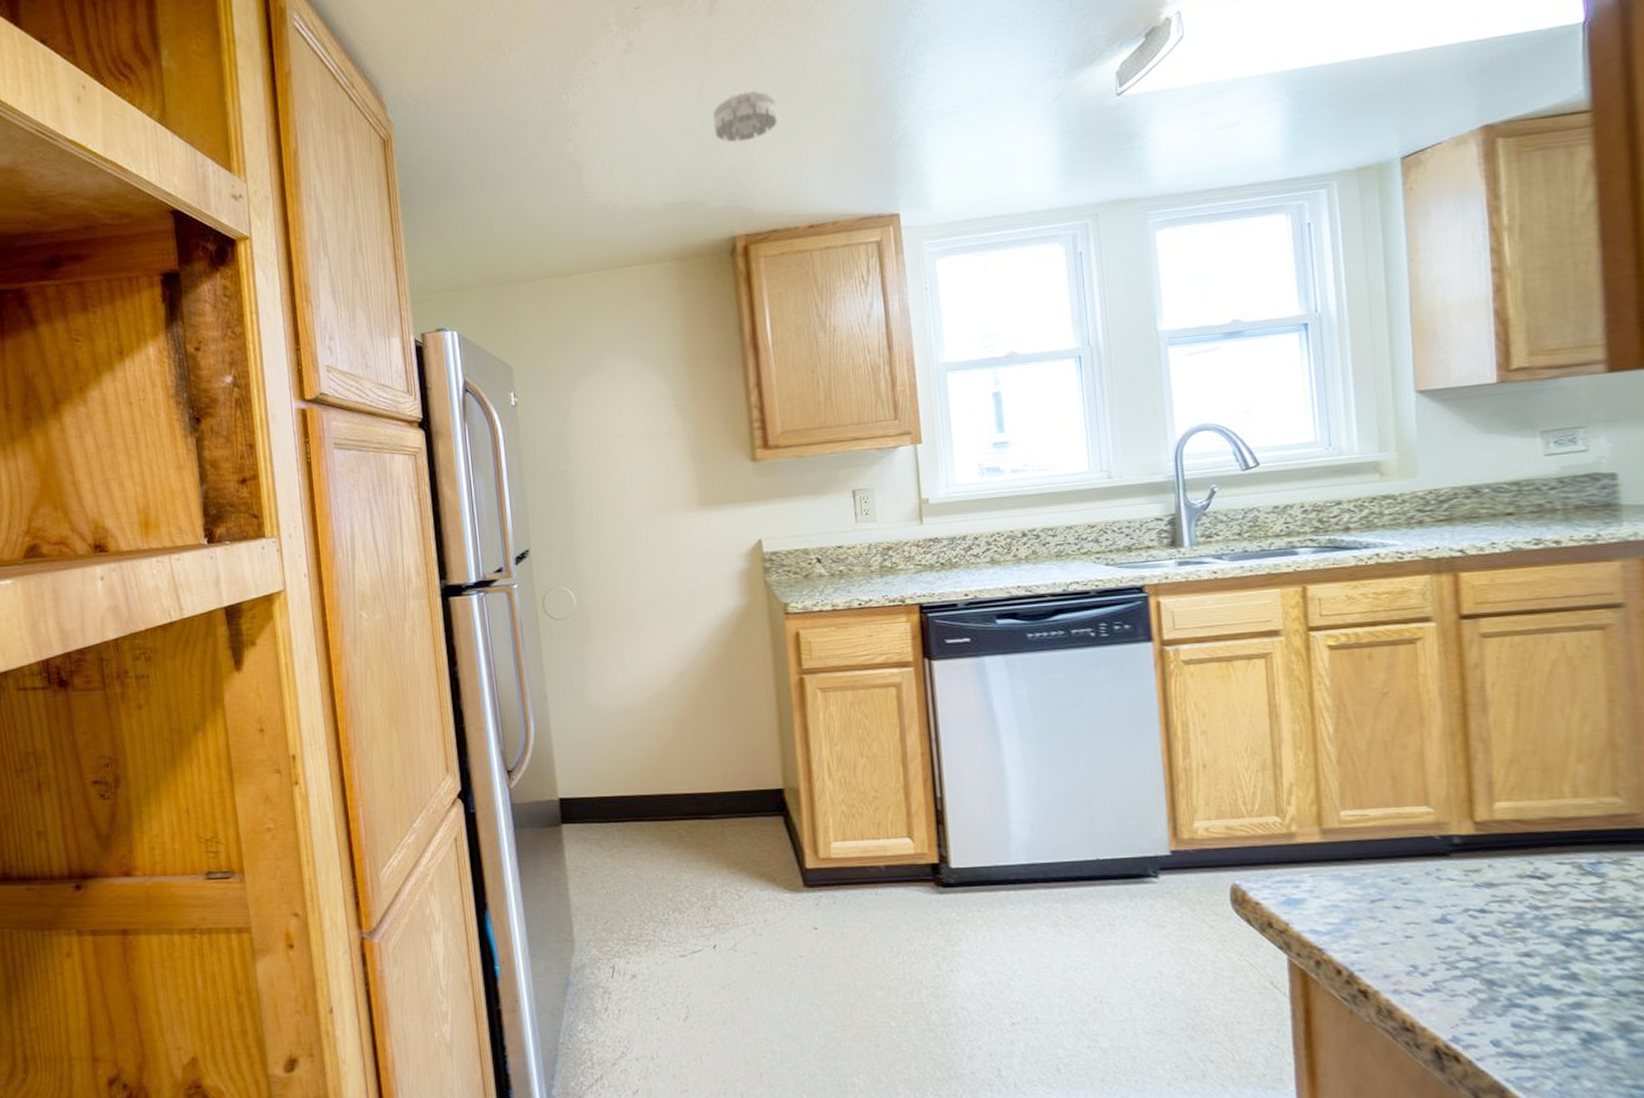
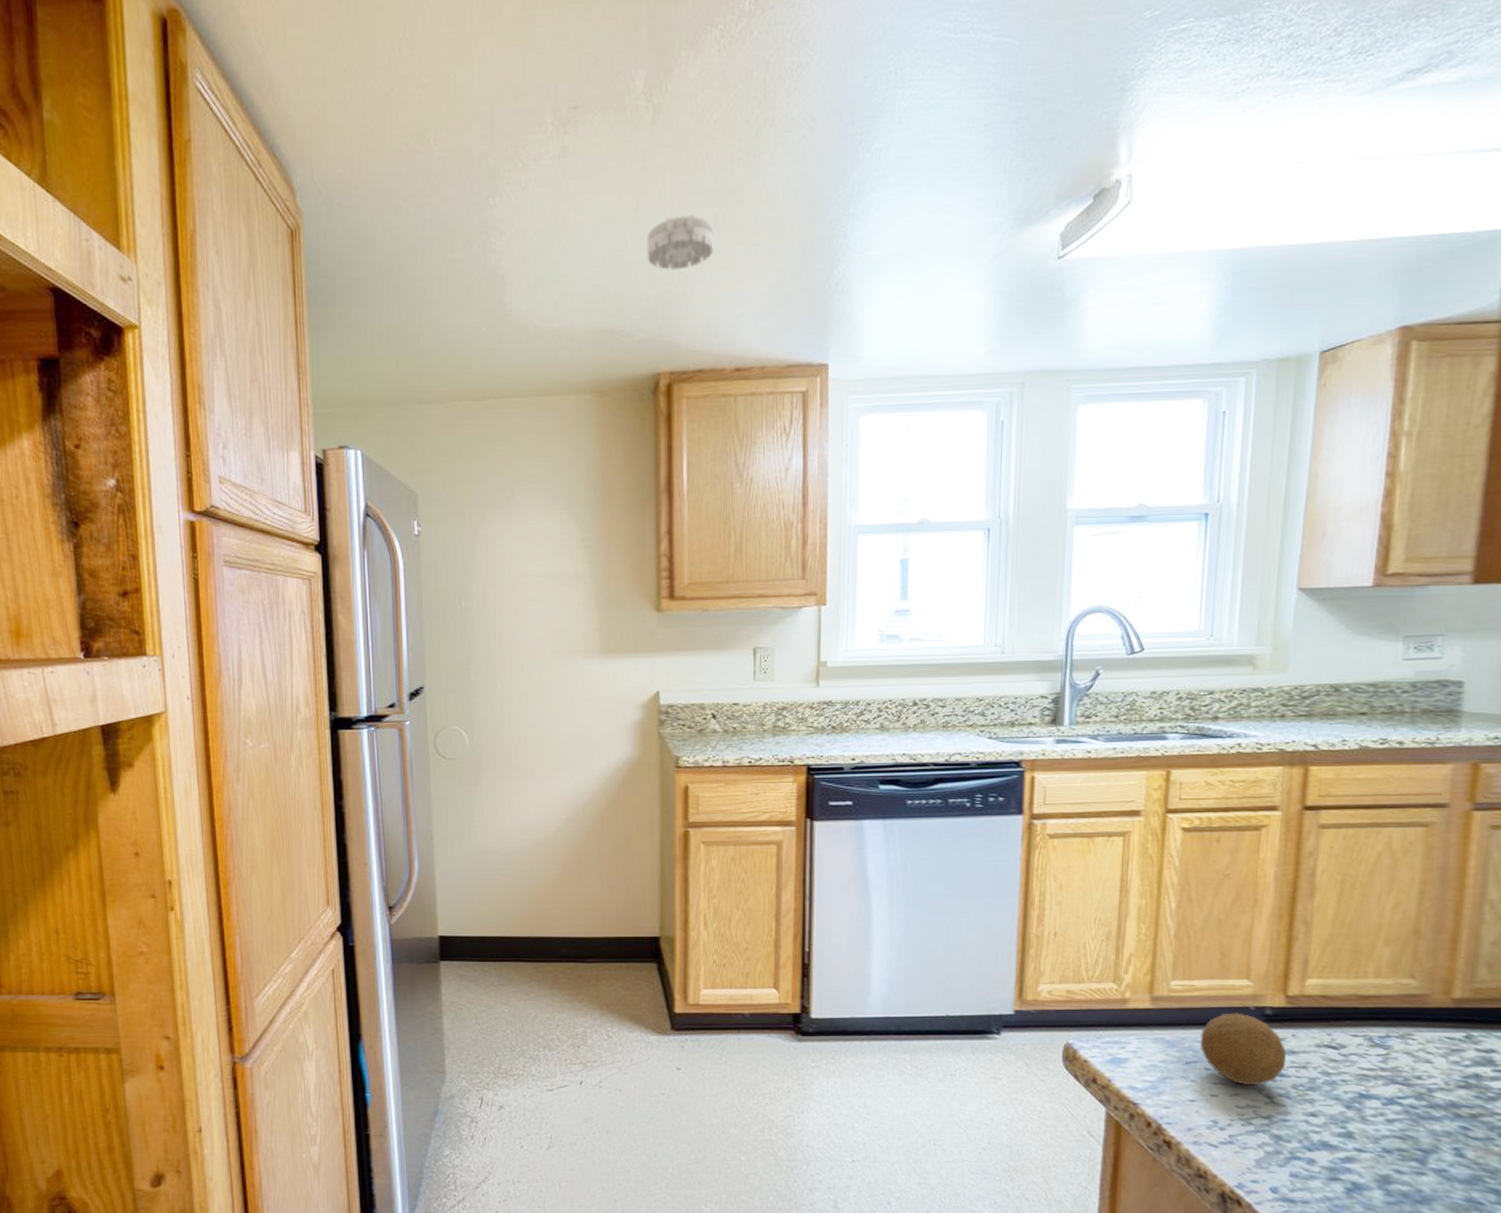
fruit: none [1382,843,1486,923] -> present [1199,1013,1286,1085]

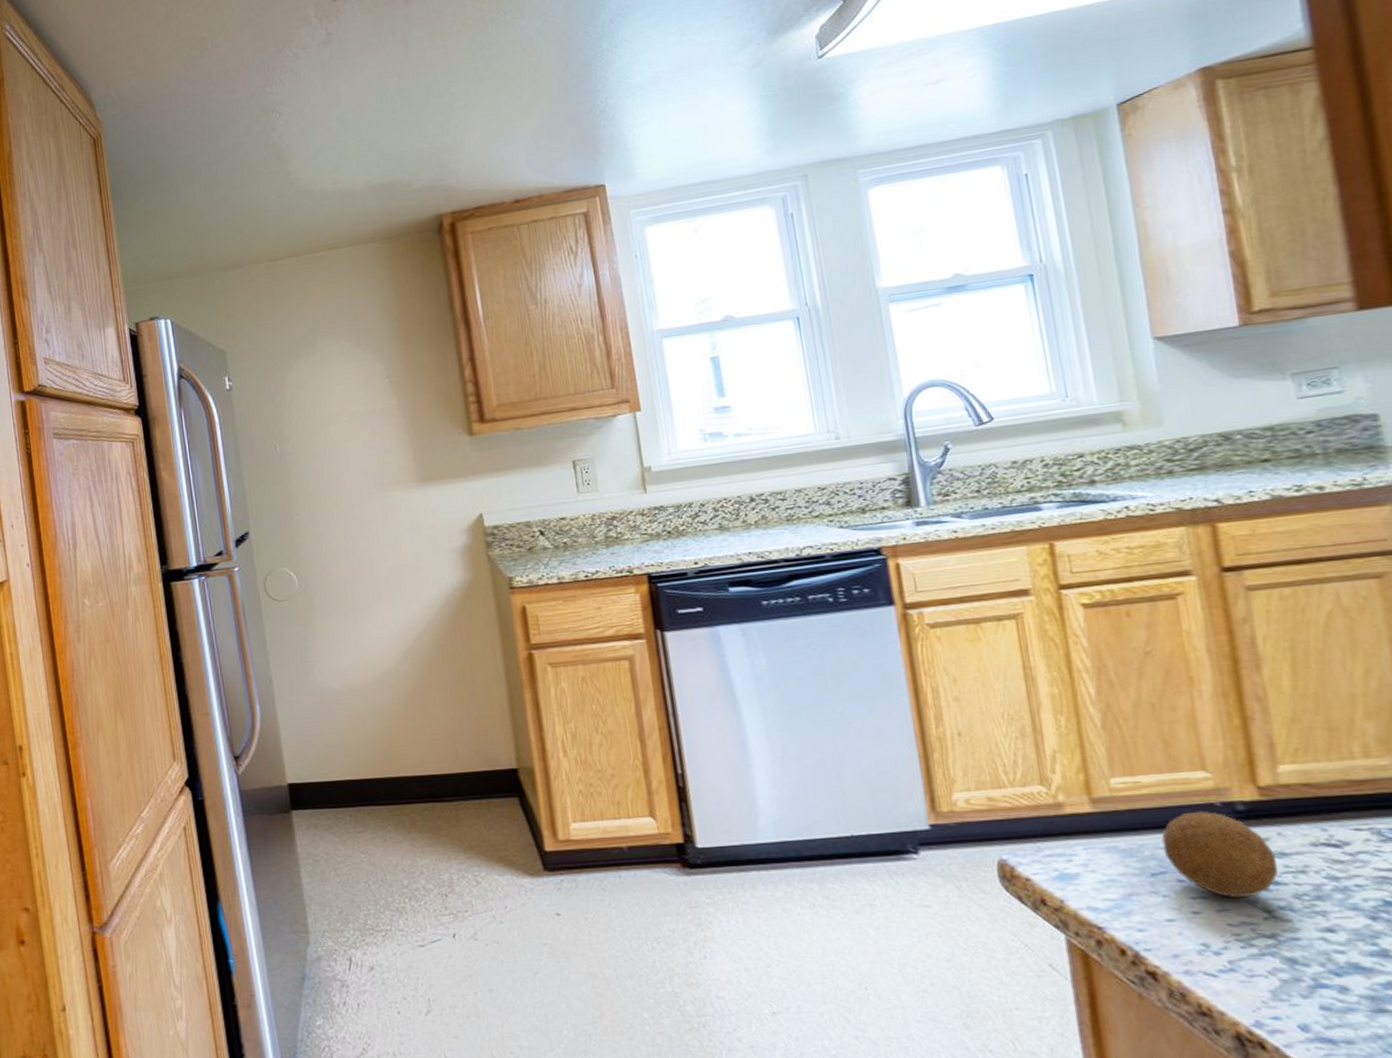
smoke detector: present [646,214,714,270] -> none [413,72,479,124]

